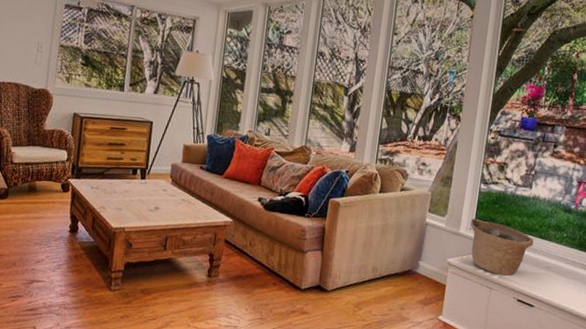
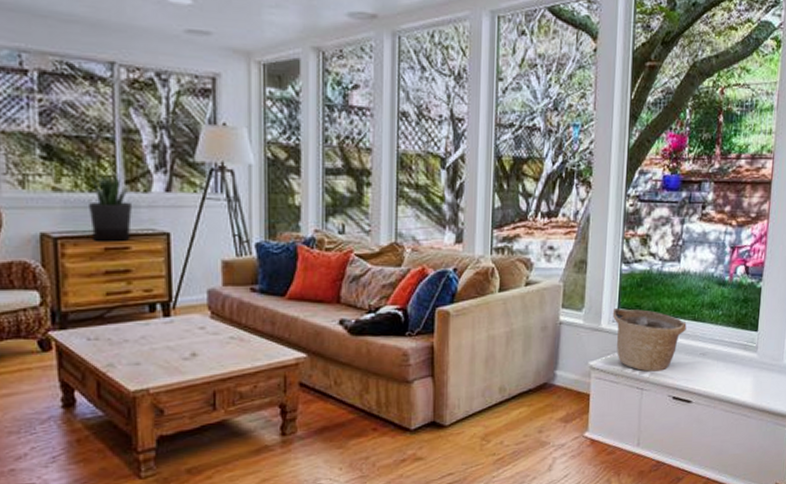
planter: none [104,75,133,125] -> present [87,170,132,243]

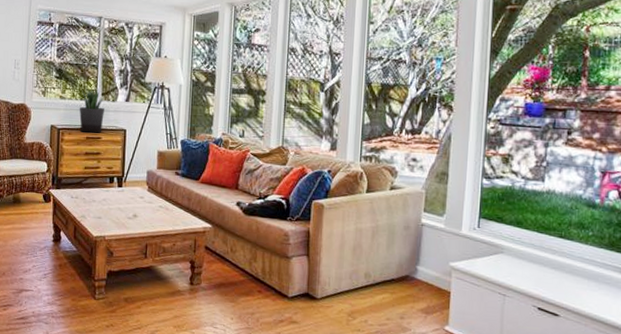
basket: present [612,309,687,372] -> none [473,218,552,281]

